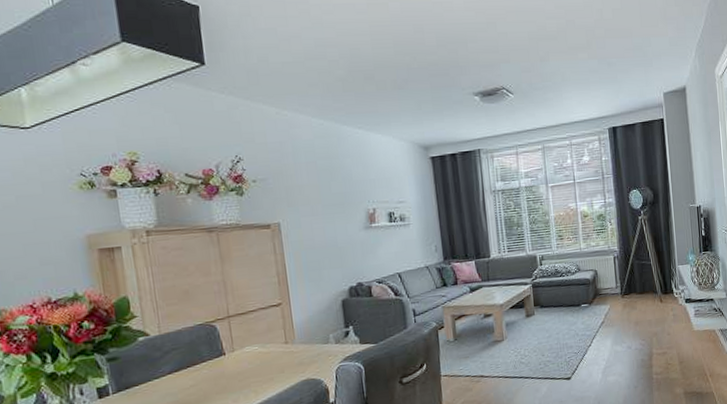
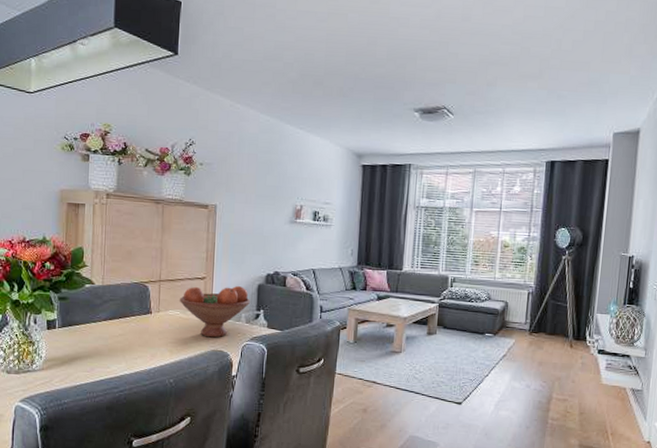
fruit bowl: none [254,304,337,368] -> present [179,285,251,338]

